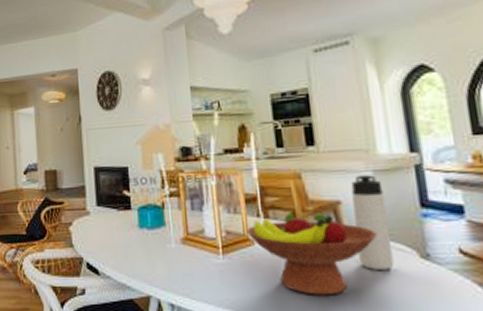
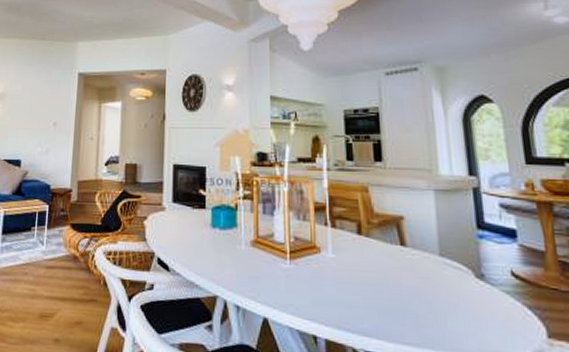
fruit bowl: present [246,213,378,295] -> none [314,224,437,308]
thermos bottle: present [351,175,395,270] -> none [414,193,451,287]

